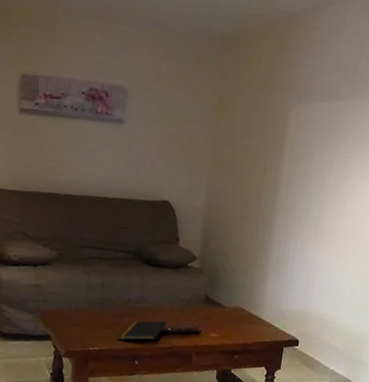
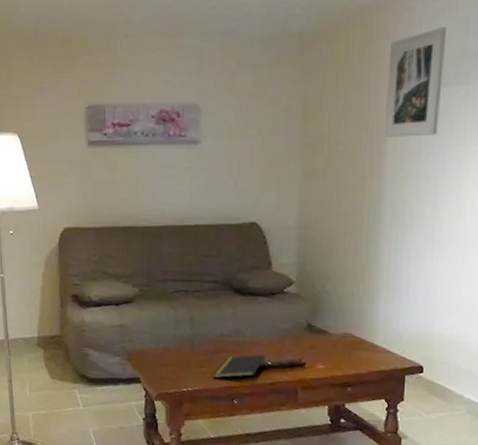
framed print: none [284,48,343,141] -> present [383,27,446,137]

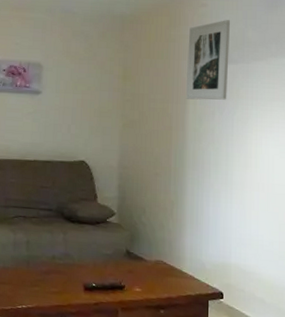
notepad: present [213,354,266,379] -> none [45,276,91,297]

